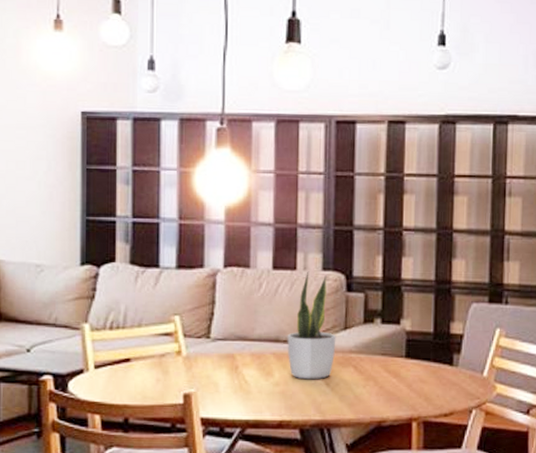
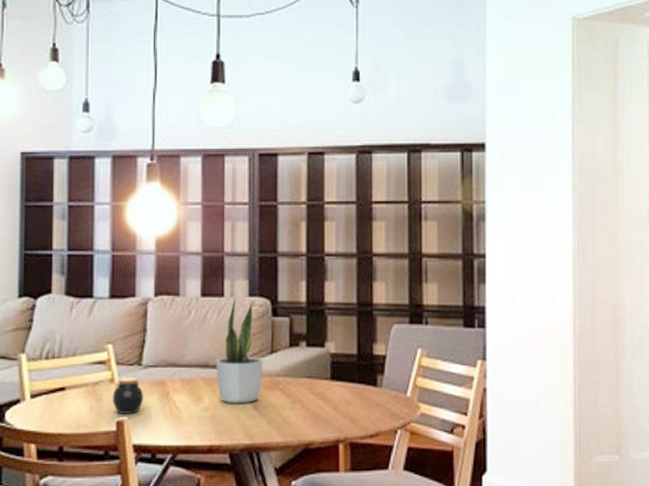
jar: none [179,349,212,387] -> present [112,376,144,414]

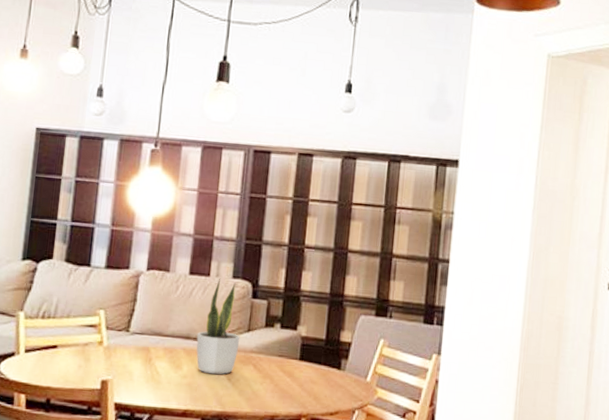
jar: present [112,376,144,414] -> none [99,341,129,375]

